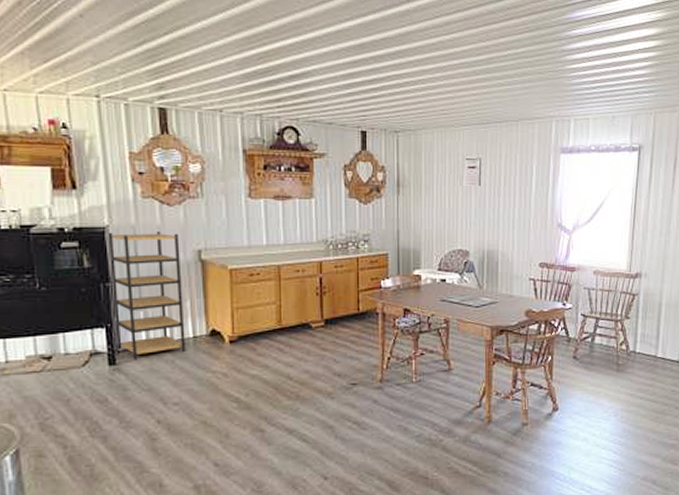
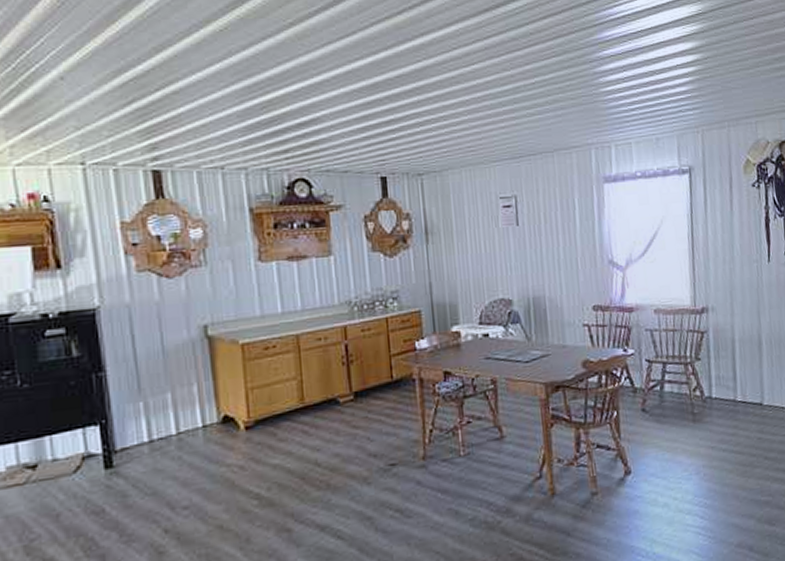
shelving unit: present [108,232,185,360] -> none [99,308,194,460]

